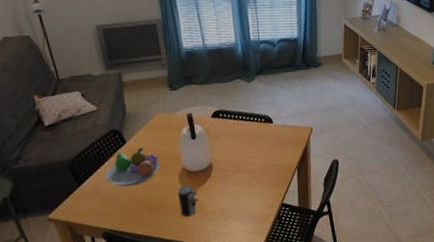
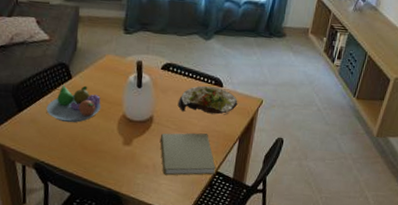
cup: present [177,185,200,217] -> none [113,132,134,165]
book: none [222,170,281,218] -> present [160,133,216,176]
salad plate: none [233,124,290,153] -> present [178,85,238,115]

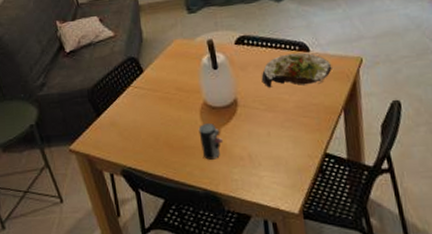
fruit bowl: present [46,85,101,123] -> none [123,77,179,121]
cup: none [113,132,134,165] -> present [198,122,224,160]
book: present [160,133,216,176] -> none [249,109,324,166]

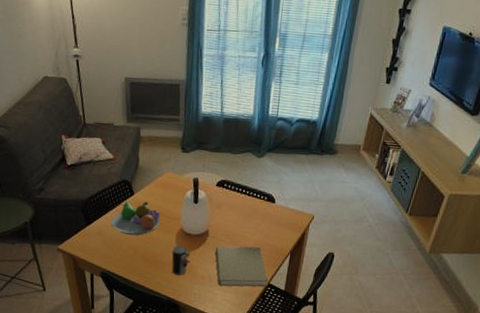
fruit bowl: none [123,77,179,121] -> present [111,200,161,236]
book: none [249,109,324,166] -> present [215,246,268,287]
salad plate: present [261,52,332,88] -> none [232,201,290,230]

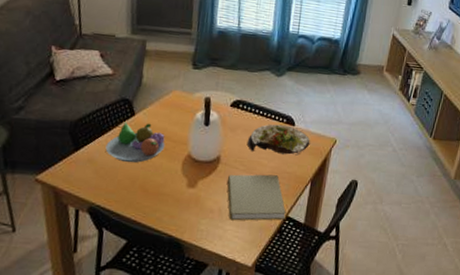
cup: present [171,245,191,275] -> none [175,173,199,209]
salad plate: none [232,201,290,230] -> present [247,123,310,156]

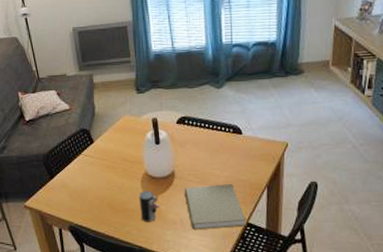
fruit bowl: present [105,122,165,163] -> none [74,148,124,185]
cup: none [175,173,199,209] -> present [139,190,160,222]
salad plate: present [247,123,310,156] -> none [197,135,261,163]

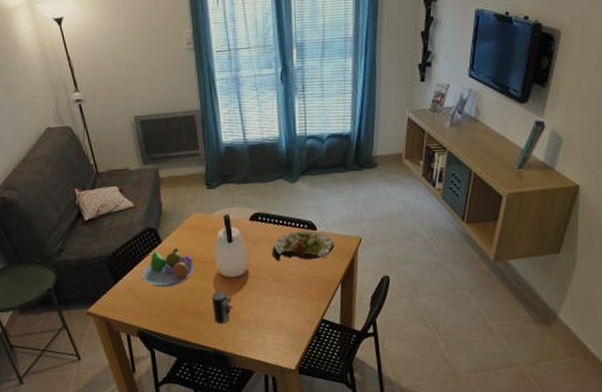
fruit bowl: none [74,148,124,185] -> present [141,248,195,288]
book: present [184,184,246,230] -> none [258,281,321,329]
salad plate: none [197,135,261,163] -> present [271,231,335,261]

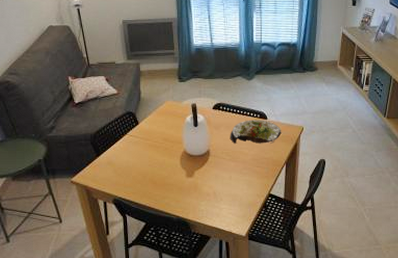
fruit bowl: present [141,248,195,288] -> none [120,129,165,162]
cup: present [211,290,234,323] -> none [178,166,196,194]

